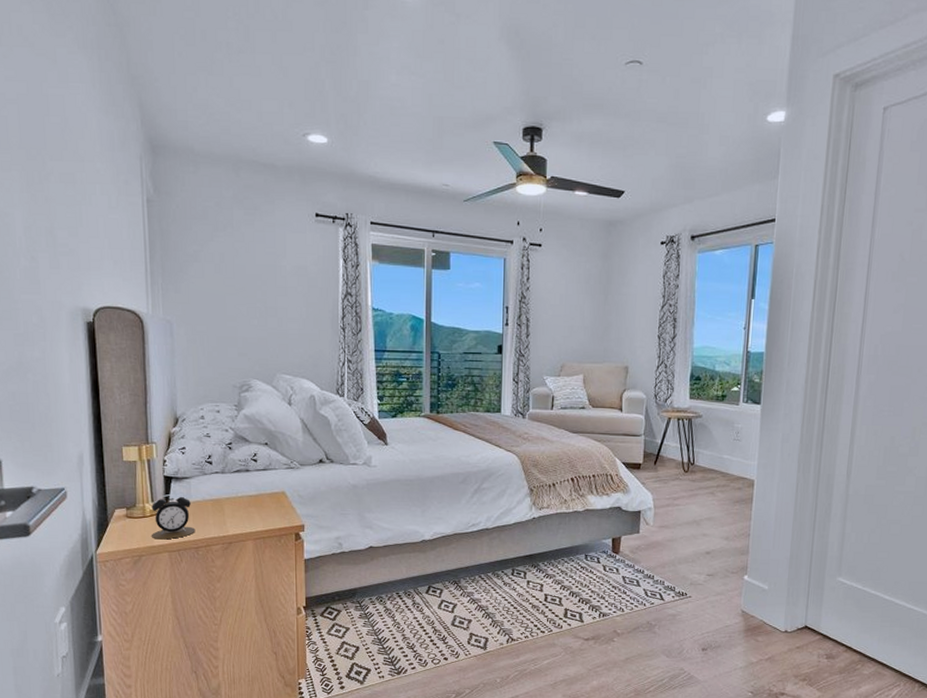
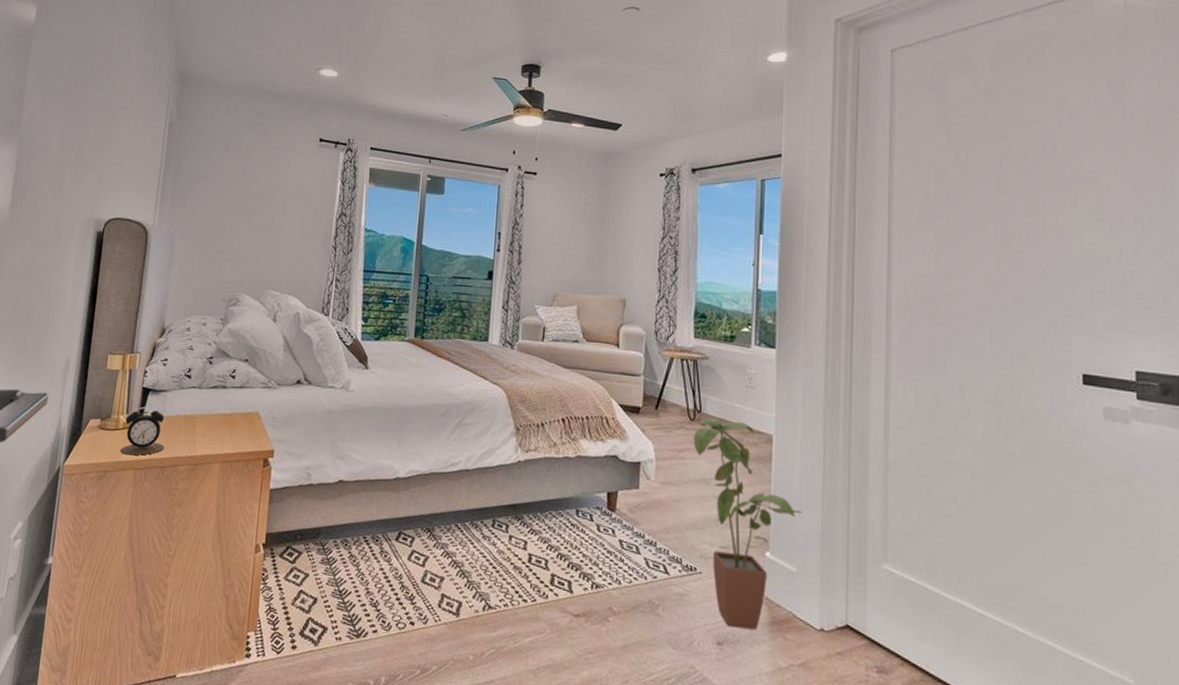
house plant: none [686,468,776,637] -> present [693,417,803,630]

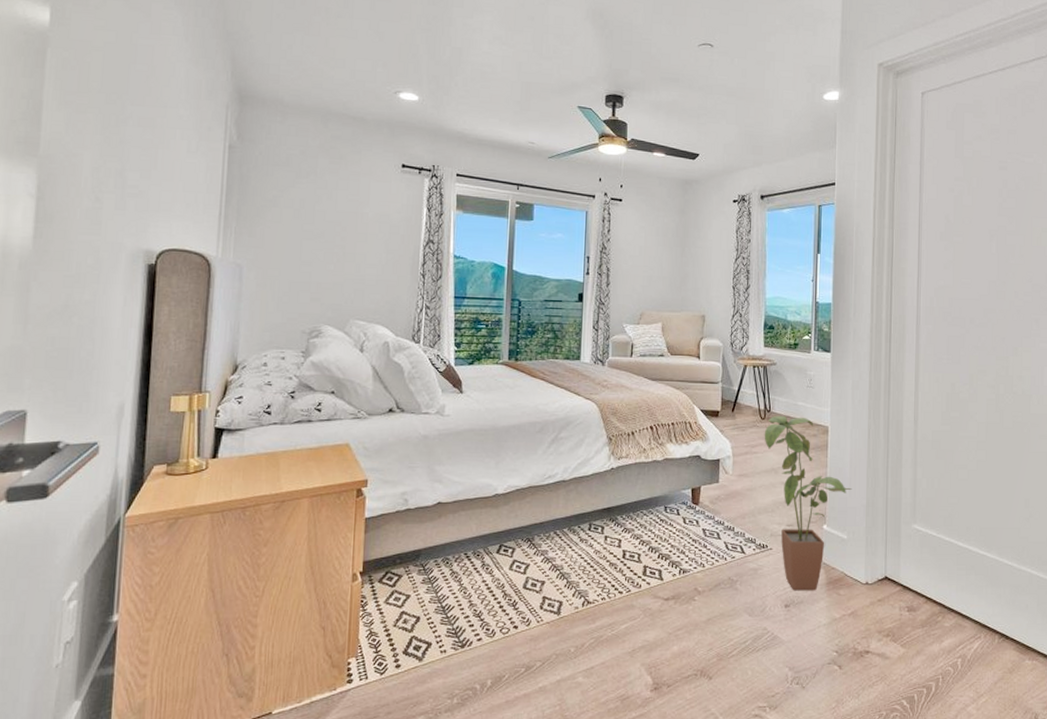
alarm clock: present [120,406,164,456] -> none [193,447,245,499]

